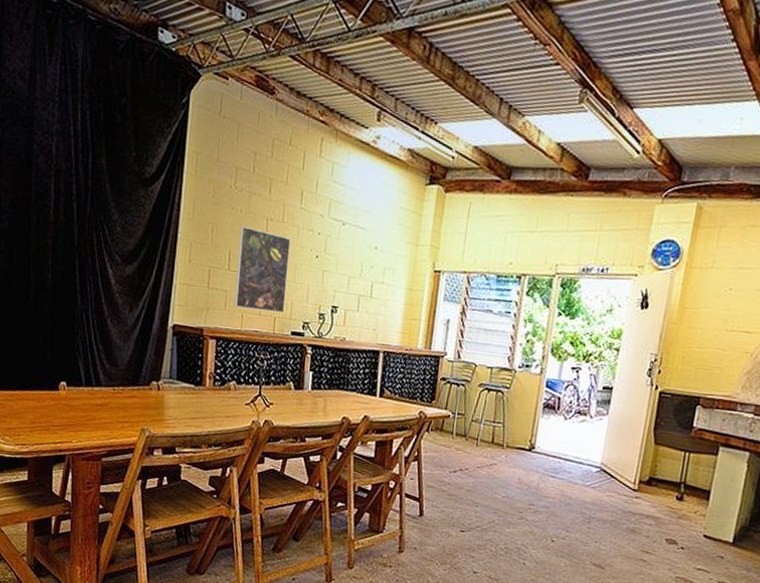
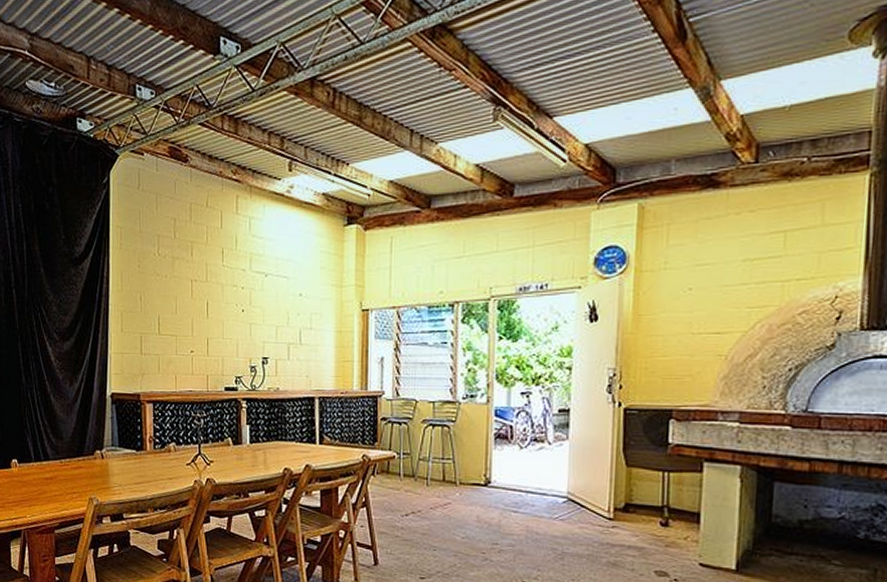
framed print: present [233,225,291,314] -> none [166,290,216,371]

